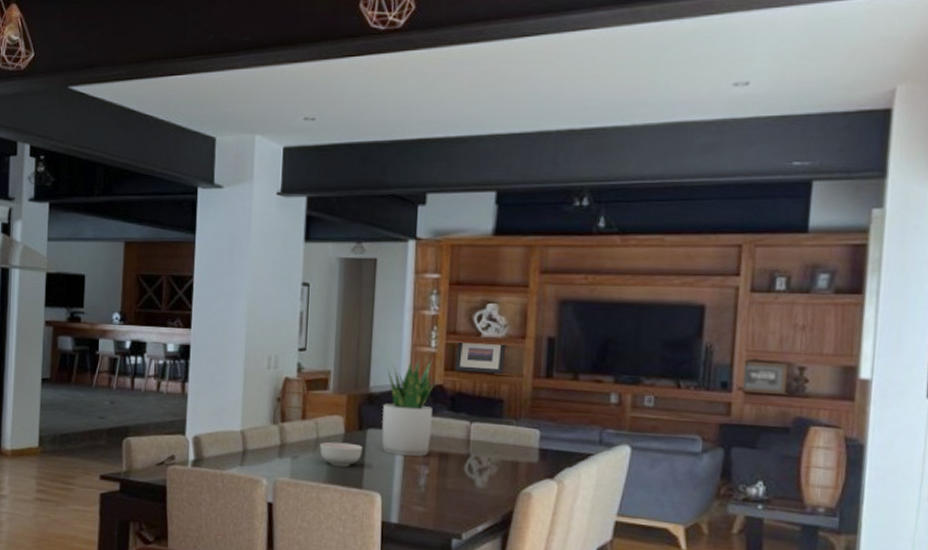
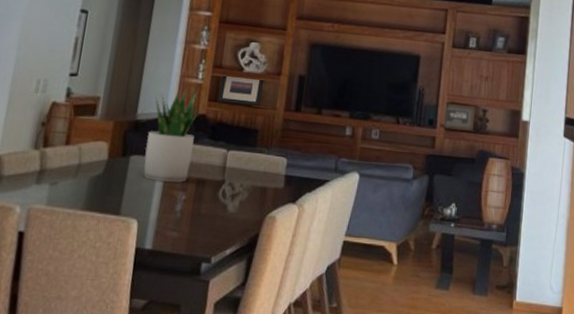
bowl: present [320,442,362,467] -> none [80,168,124,194]

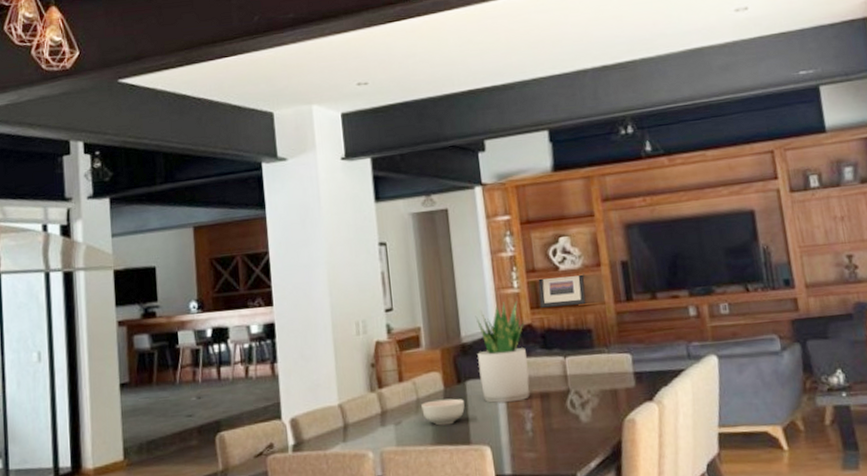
bowl: none [80,168,124,194] -> present [421,398,465,426]
picture frame: present [439,102,475,131] -> none [797,253,842,287]

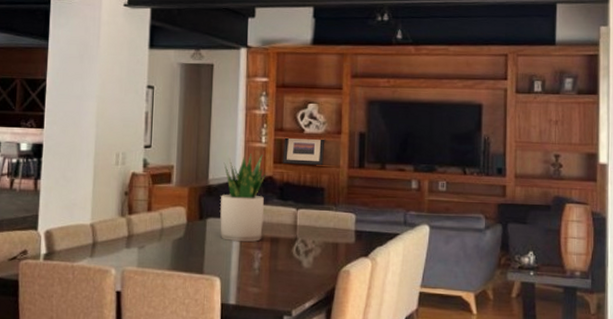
bowl: present [421,398,465,426] -> none [164,231,203,255]

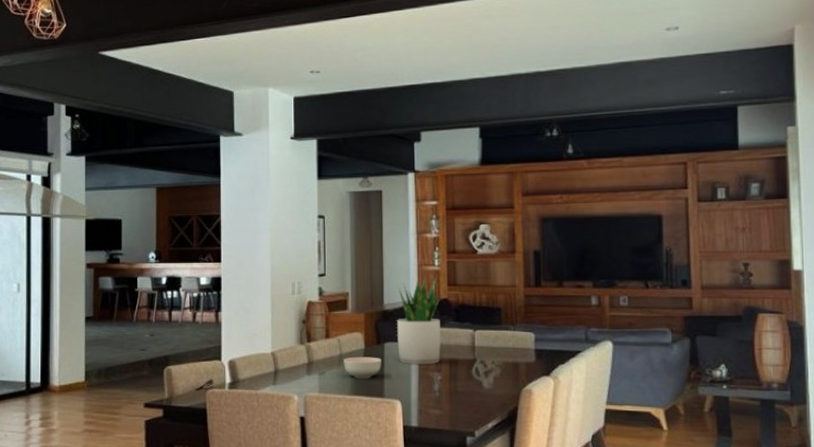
bowl: none [164,231,203,255] -> present [343,357,381,379]
picture frame: present [282,138,326,166] -> none [456,258,499,286]

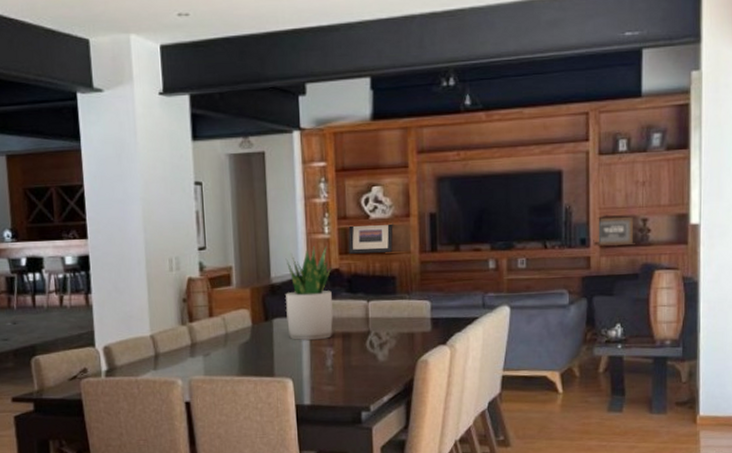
bowl: present [343,357,381,379] -> none [229,334,270,359]
picture frame: none [456,258,499,286] -> present [348,222,393,254]
picture frame: none [694,260,736,288] -> present [593,216,634,246]

